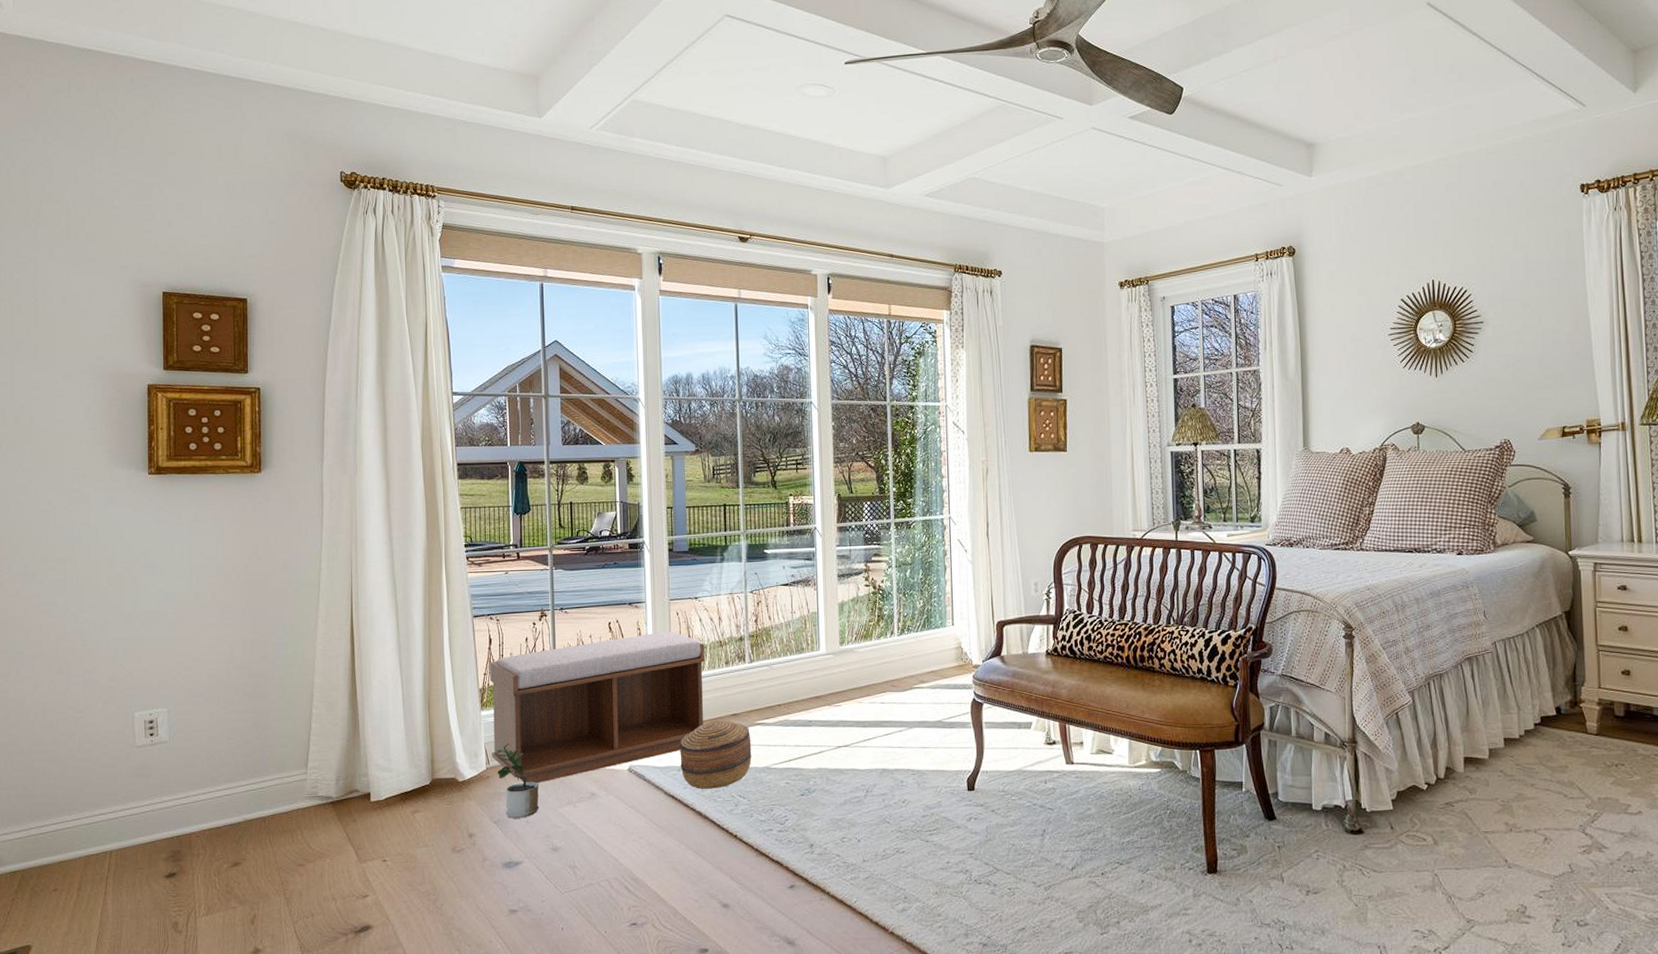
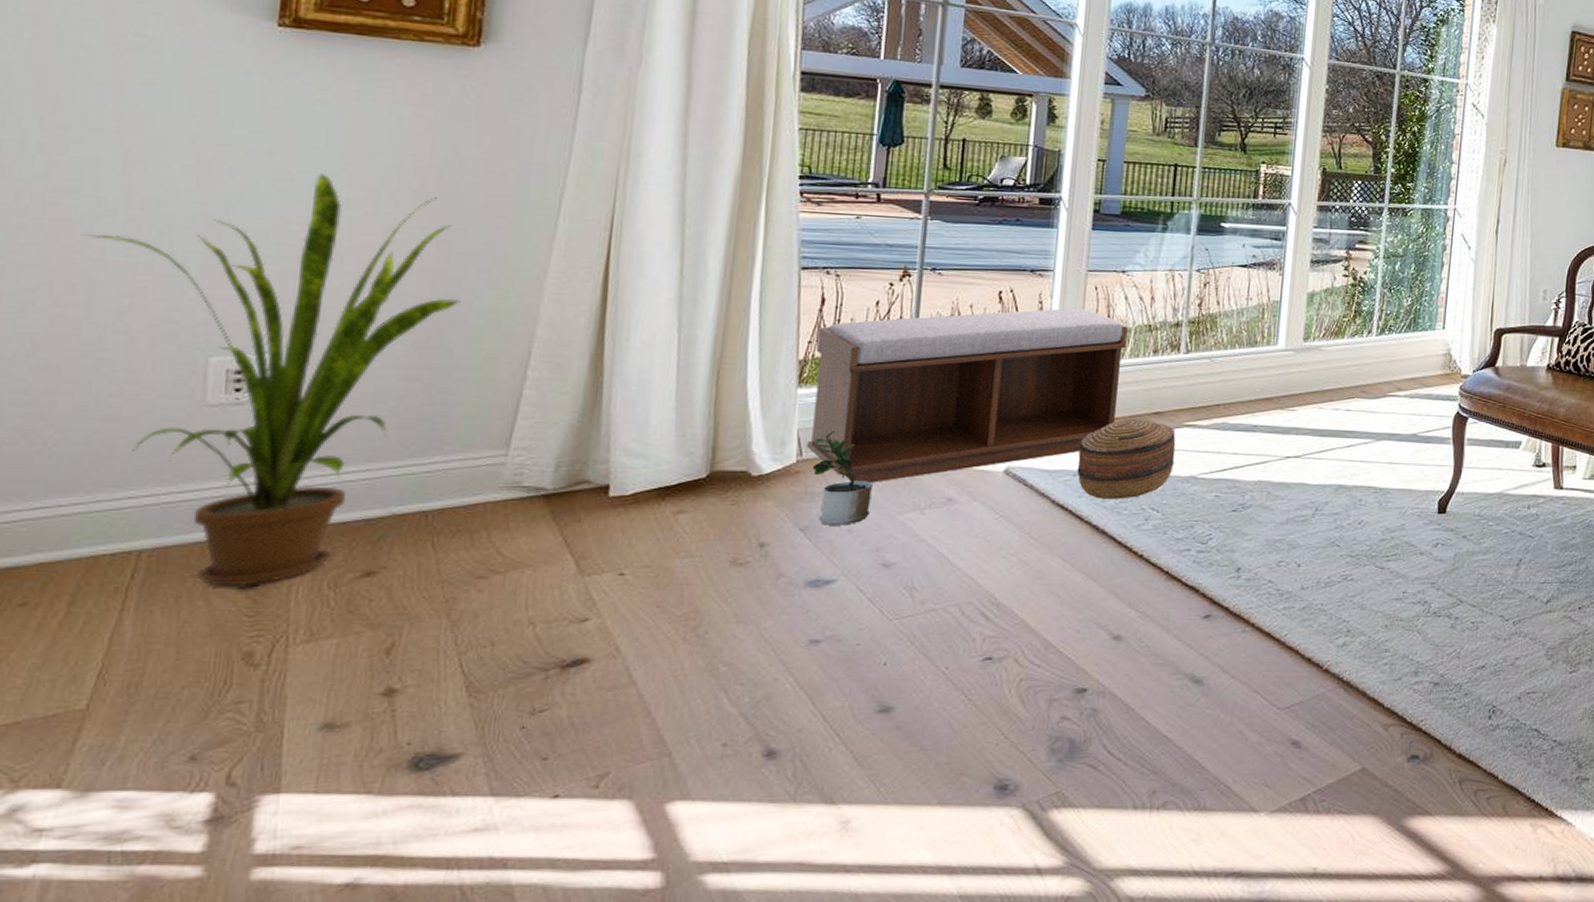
house plant: none [63,576,269,875] -> present [86,173,461,586]

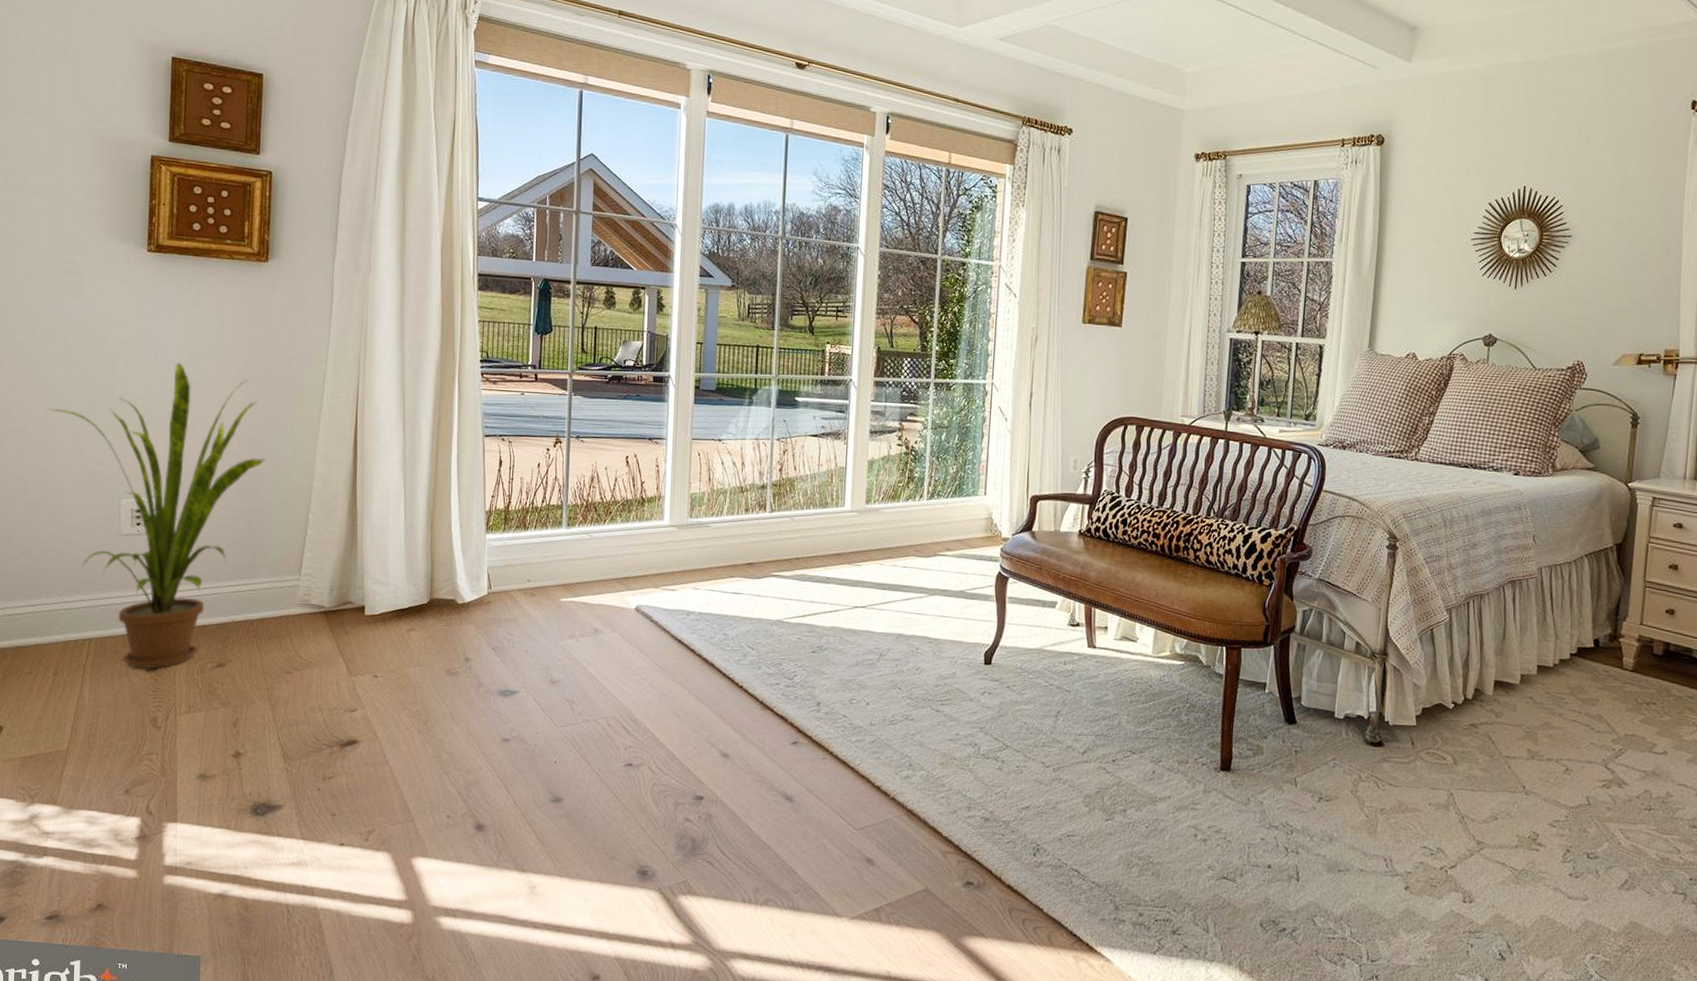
bench: present [806,307,1128,483] -> none [493,471,725,613]
potted plant: present [813,431,872,526] -> none [499,570,541,647]
basket: present [1077,417,1176,499] -> none [689,567,766,637]

